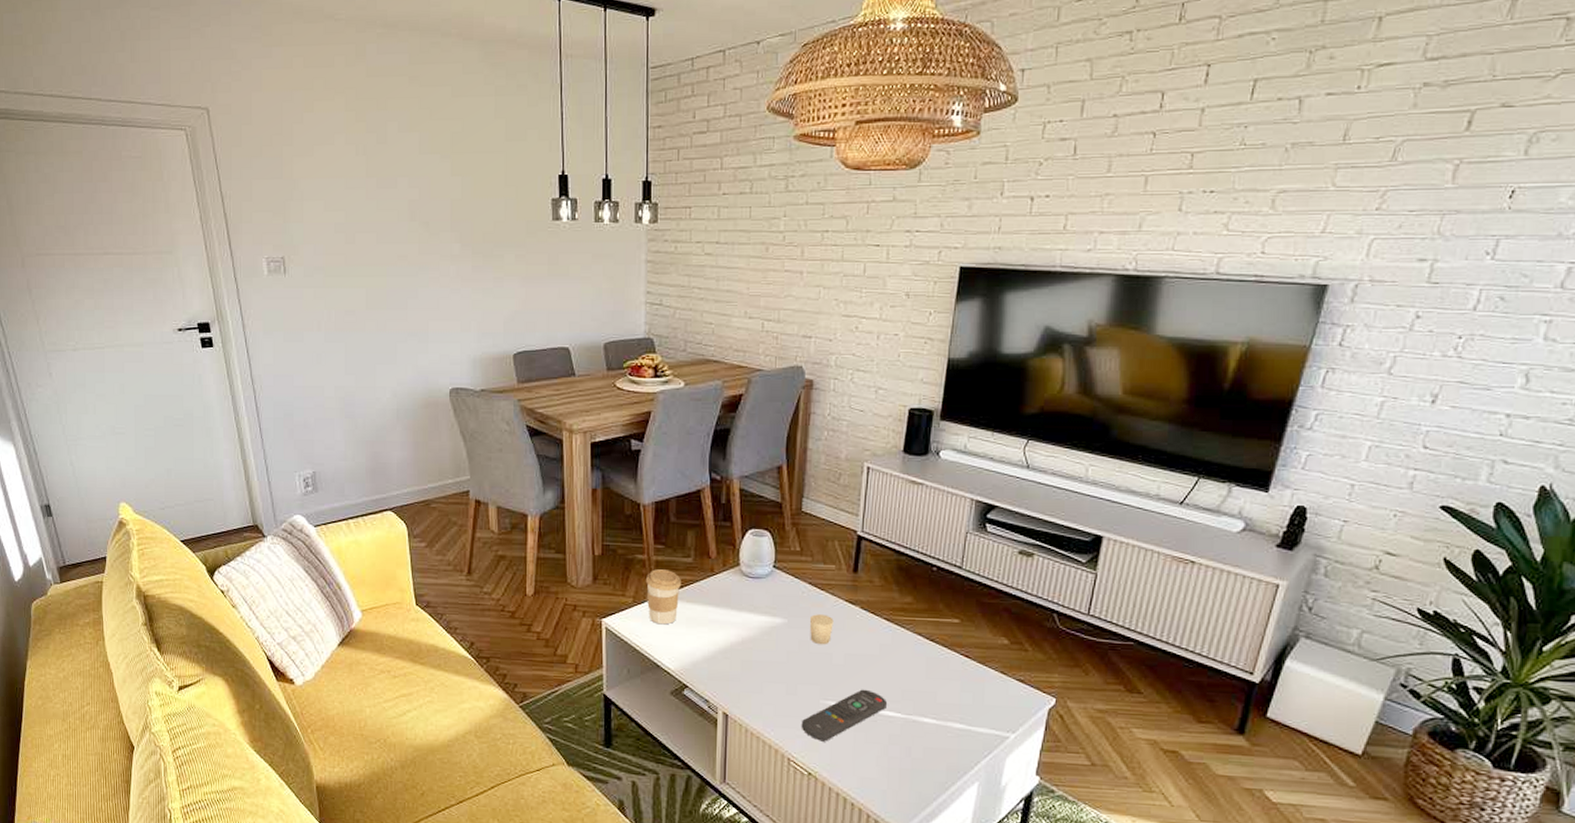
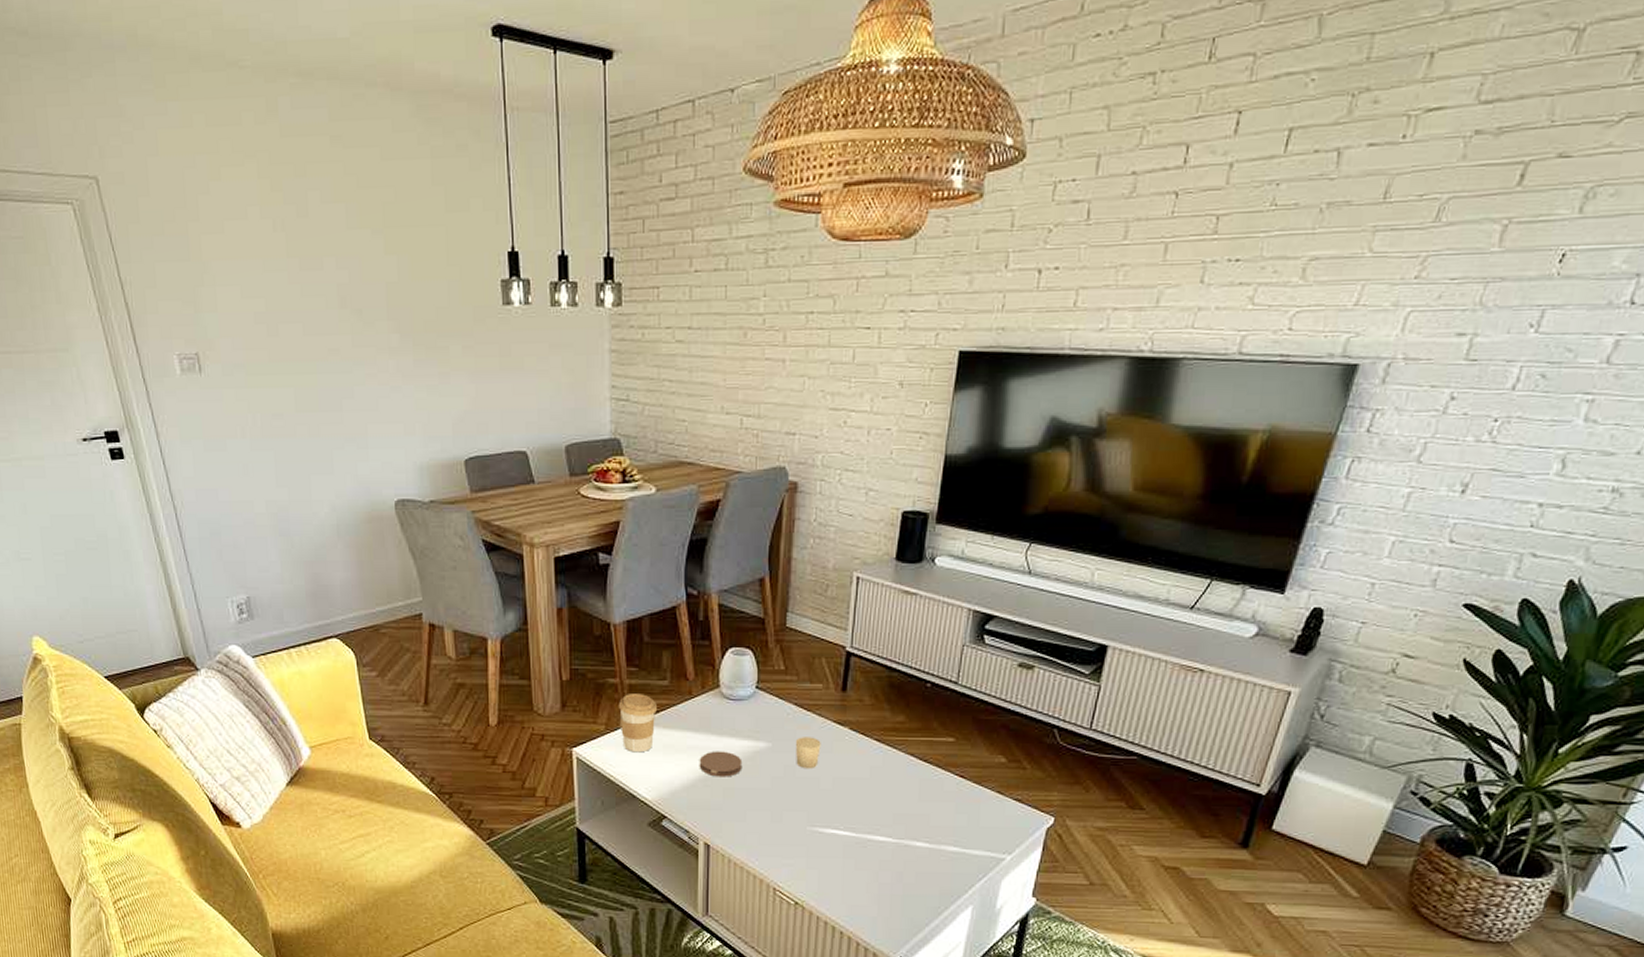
coaster: none [719,625,760,650] -> present [699,751,743,777]
remote control: present [802,689,887,742] -> none [788,814,877,870]

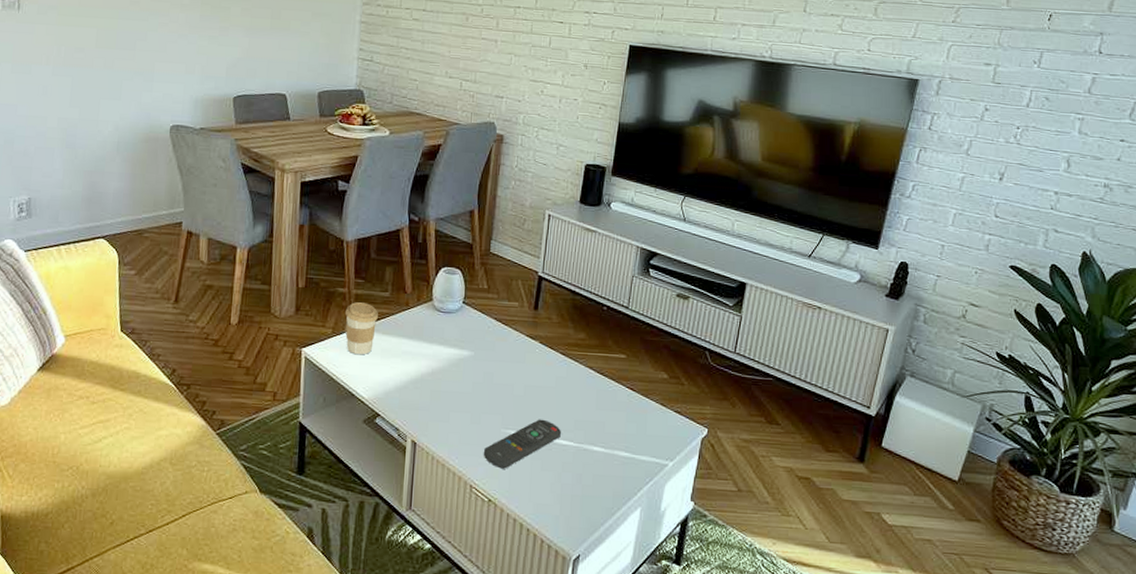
coaster: present [699,751,743,777] -> none [411,356,449,381]
remote control: none [788,814,877,870] -> present [484,419,561,469]
candle: present [795,737,821,769] -> none [493,348,516,377]

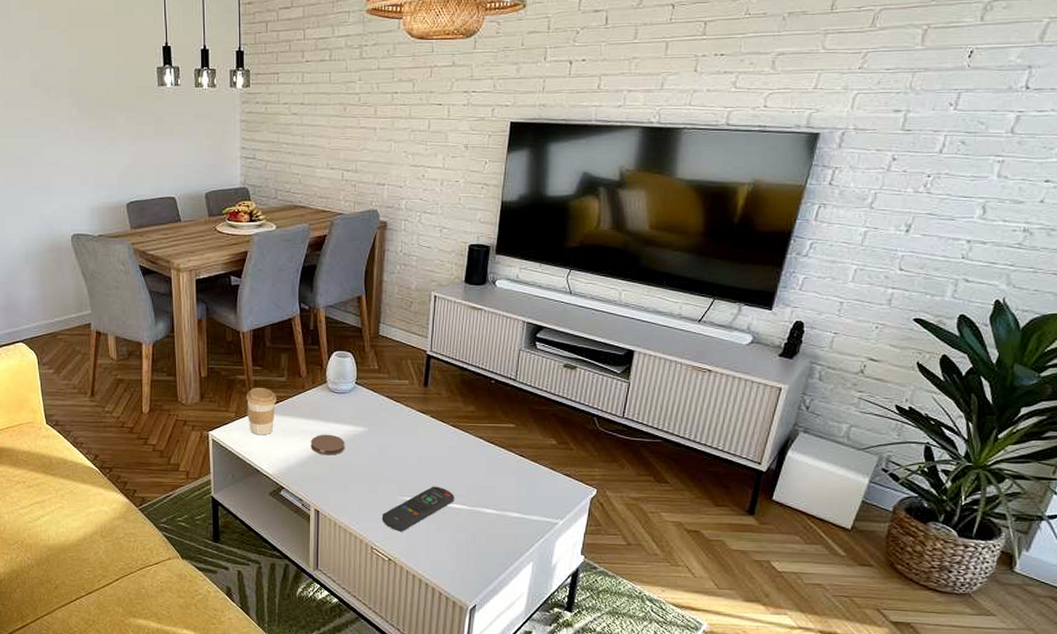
coaster: none [411,356,449,381] -> present [310,434,345,456]

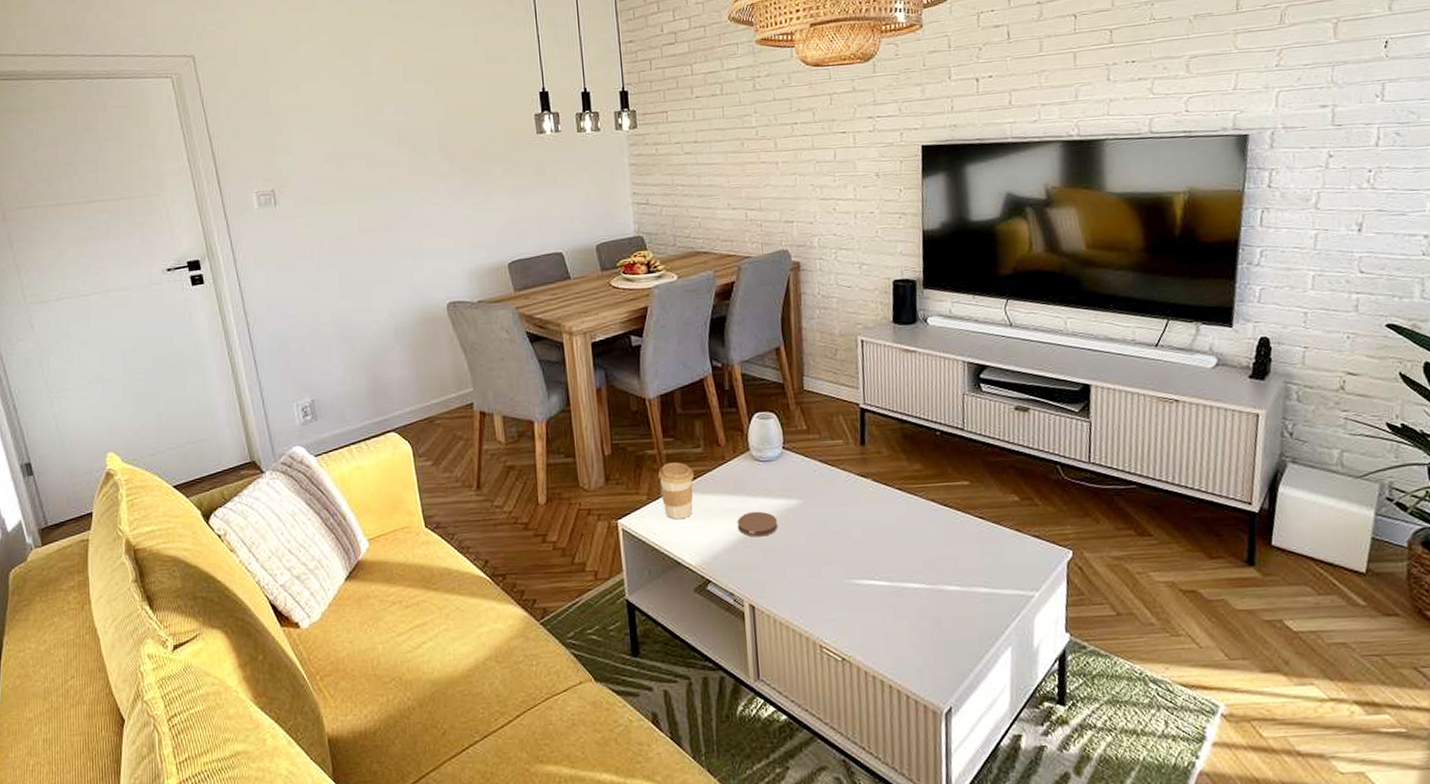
remote control: present [383,486,454,532] -> none [829,563,911,623]

